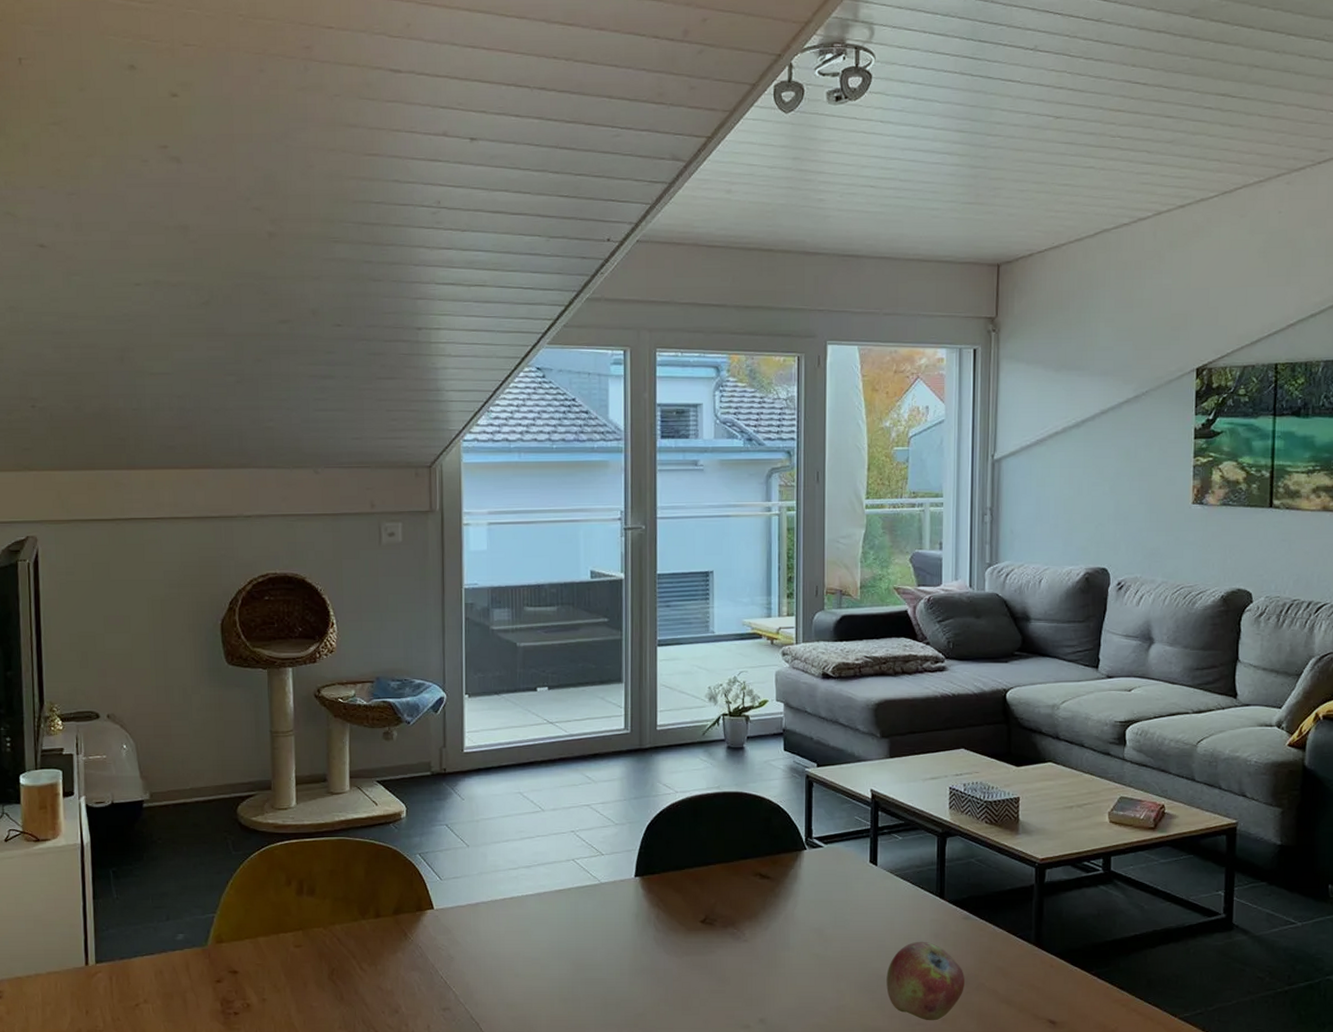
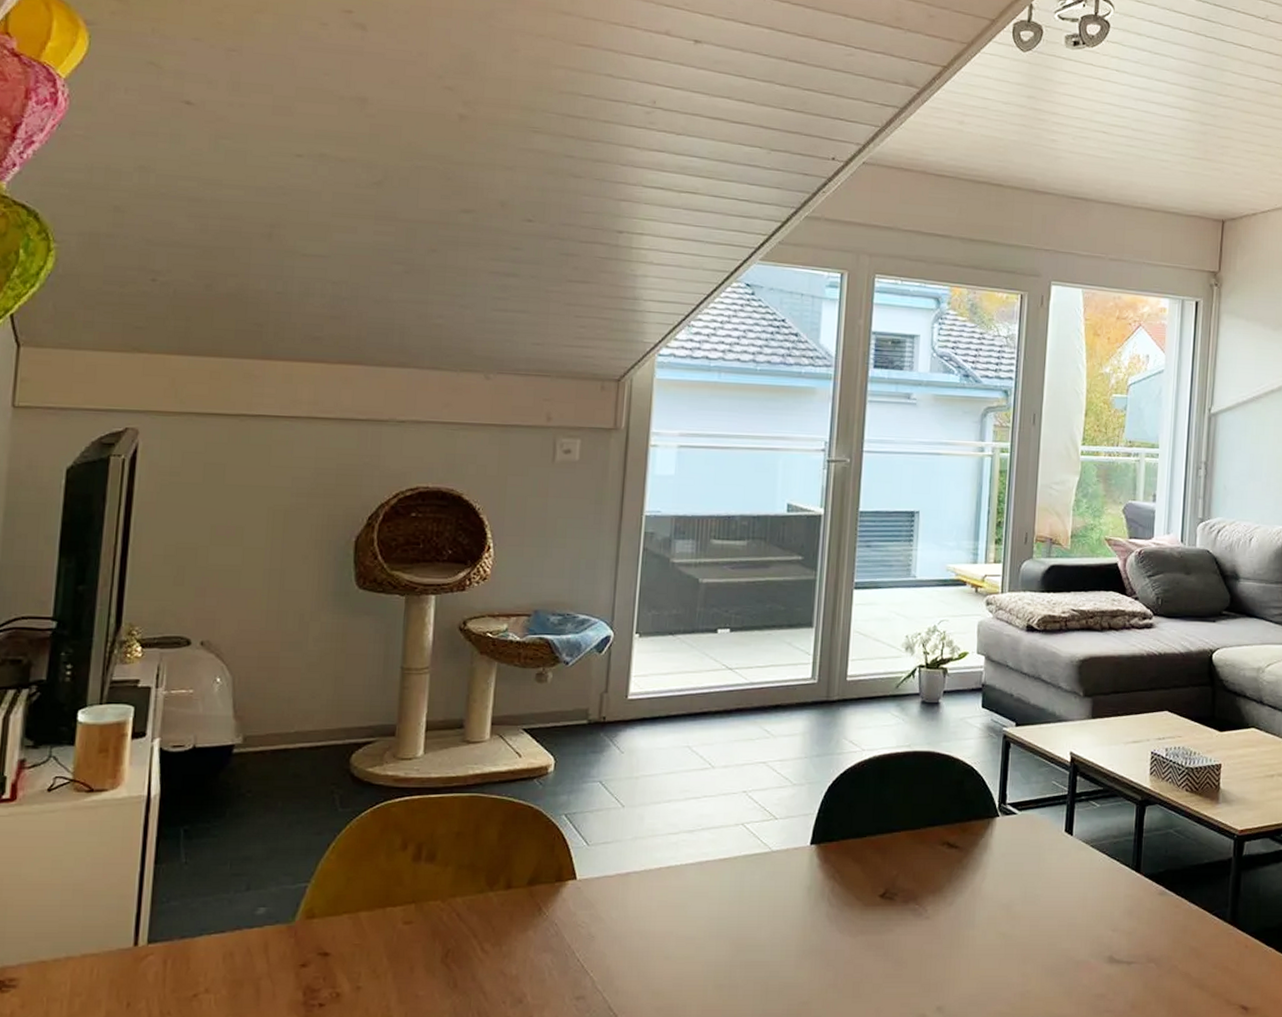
fruit: present [886,941,966,1021] -> none [1075,919,1158,1008]

